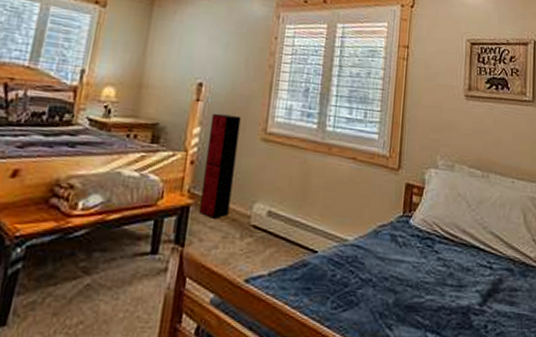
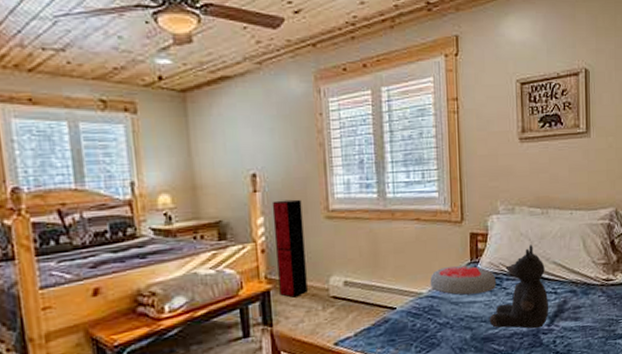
cushion: none [357,216,428,253] -> present [430,265,497,295]
teddy bear: none [415,208,483,306] -> present [489,245,549,329]

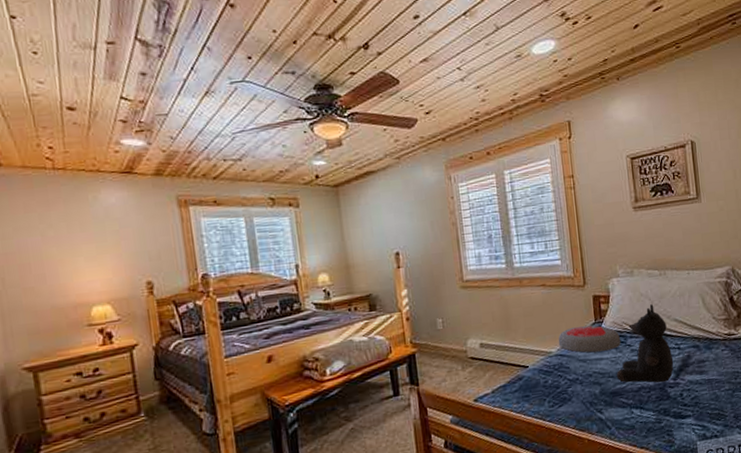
locker: present [272,199,308,298] -> none [413,272,448,360]

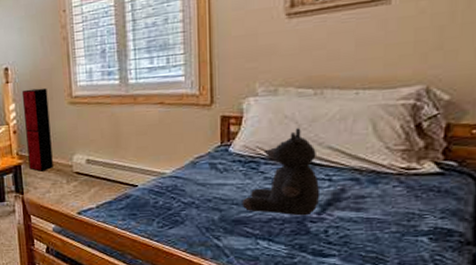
locker: none [413,272,448,360] -> present [21,87,53,172]
cushion: present [558,325,621,353] -> none [174,148,252,177]

